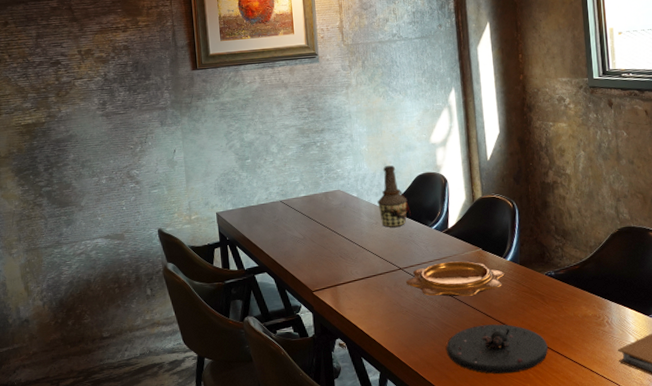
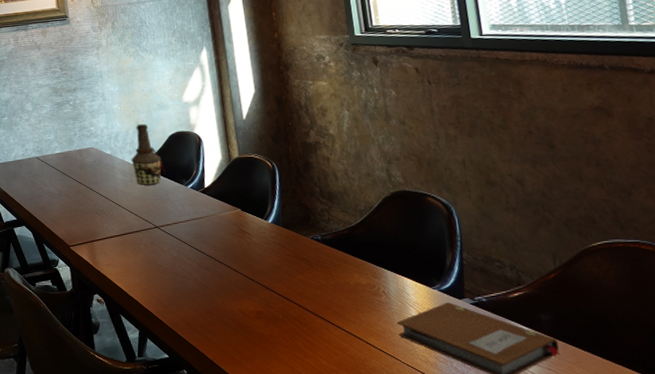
decorative bowl: present [405,261,505,297] -> none [162,221,267,258]
plate: present [446,324,548,374] -> none [207,288,318,341]

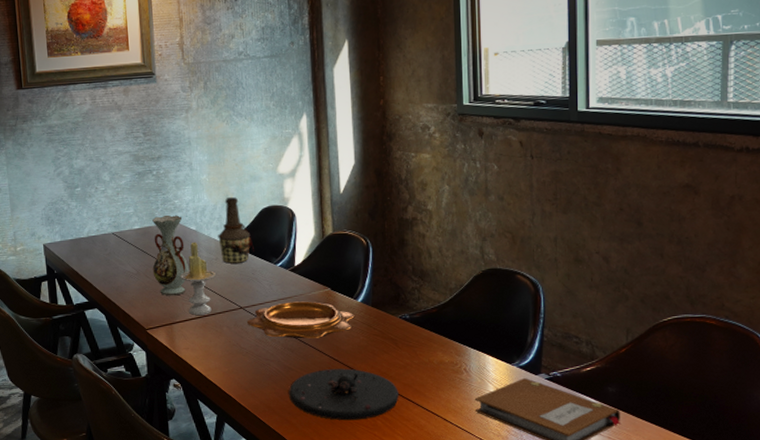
vase: none [71,140,107,215] -> present [152,214,190,296]
candle: none [98,165,131,233] -> present [179,242,216,315]
decorative bowl: none [162,221,267,258] -> present [246,301,355,339]
plate: none [207,288,318,341] -> present [289,368,399,421]

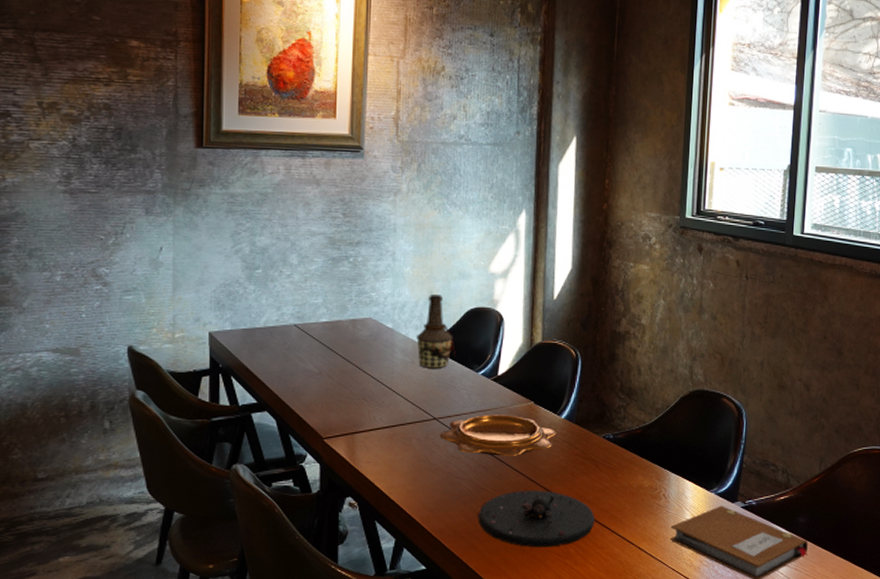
vase: present [152,214,190,296] -> none [337,308,381,401]
candle: present [179,242,216,315] -> none [368,341,410,424]

